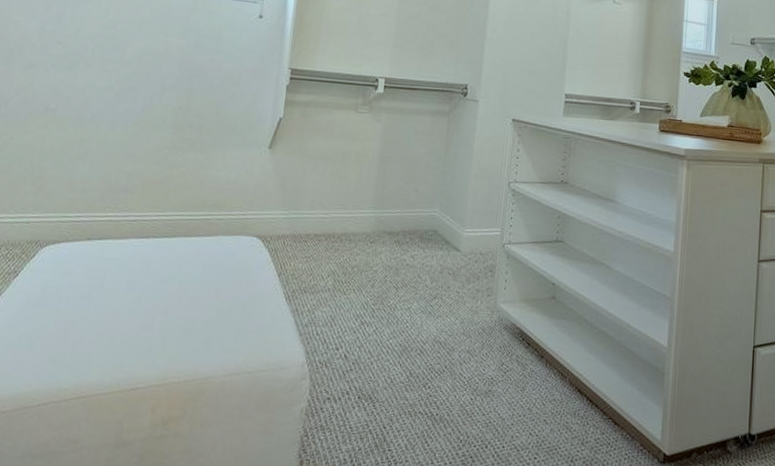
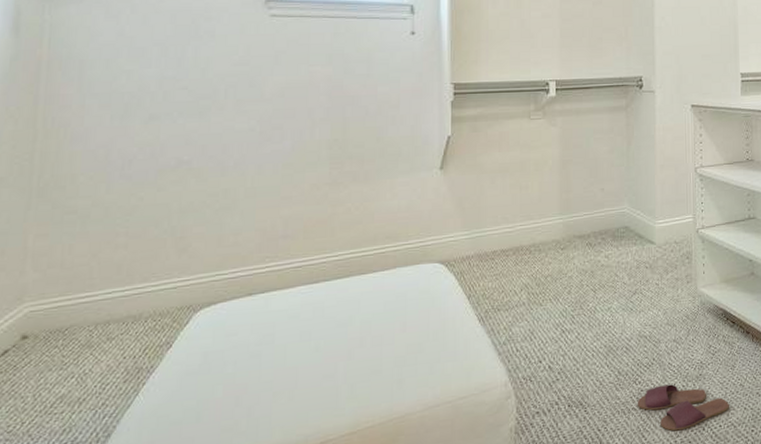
slippers: none [425,394,515,444] -> present [638,384,729,431]

